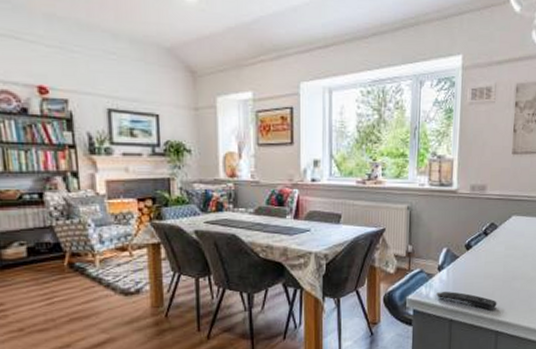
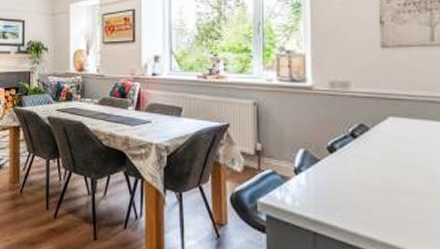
remote control: present [436,291,497,311] -> none [294,197,377,228]

